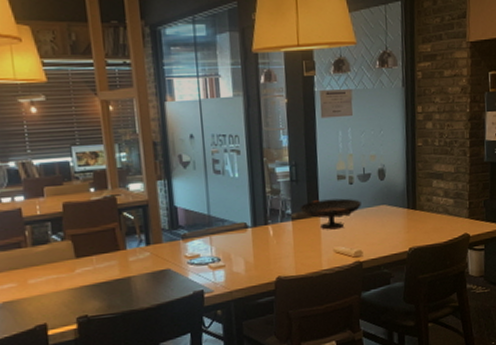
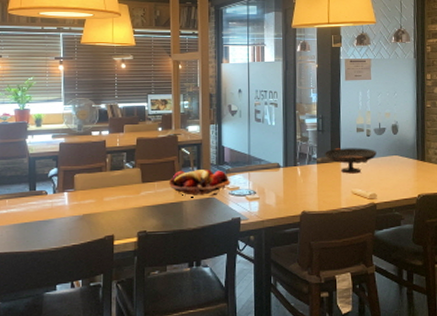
fruit basket: none [111,236,189,269] -> present [169,170,231,196]

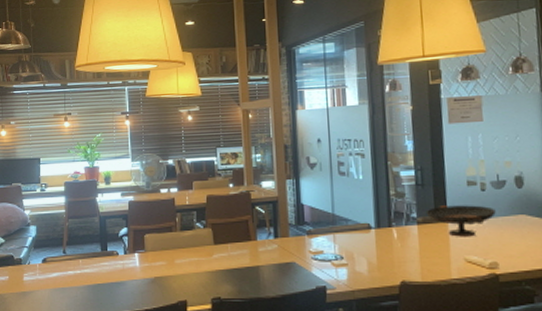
fruit basket: present [169,170,231,196] -> none [243,230,313,261]

